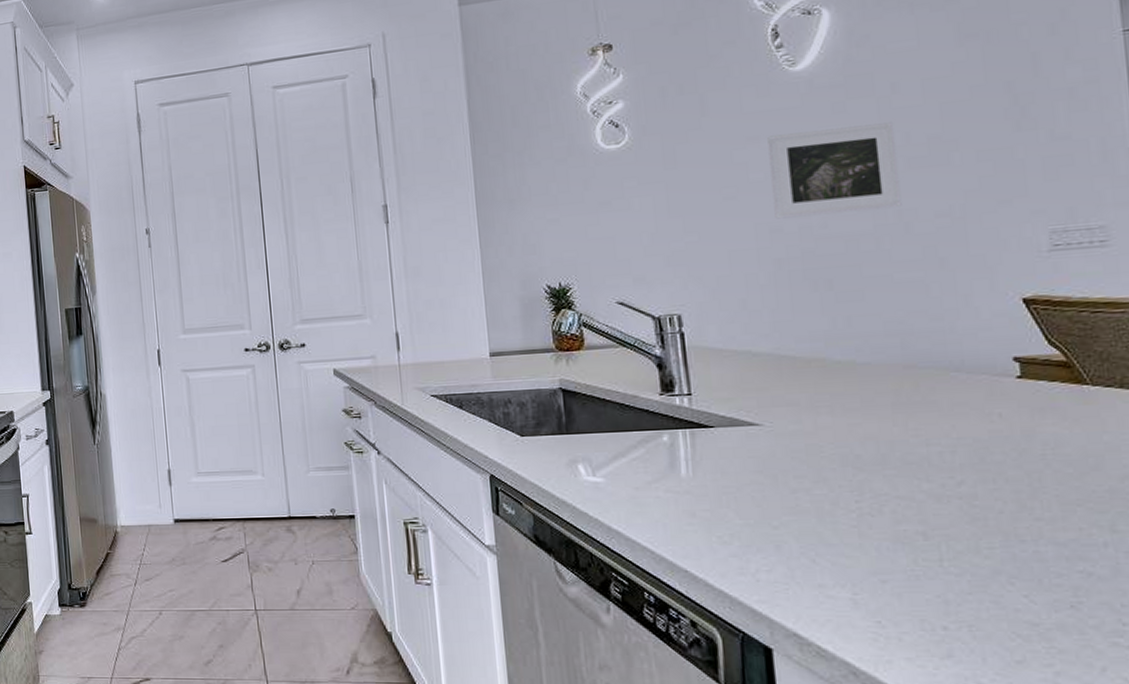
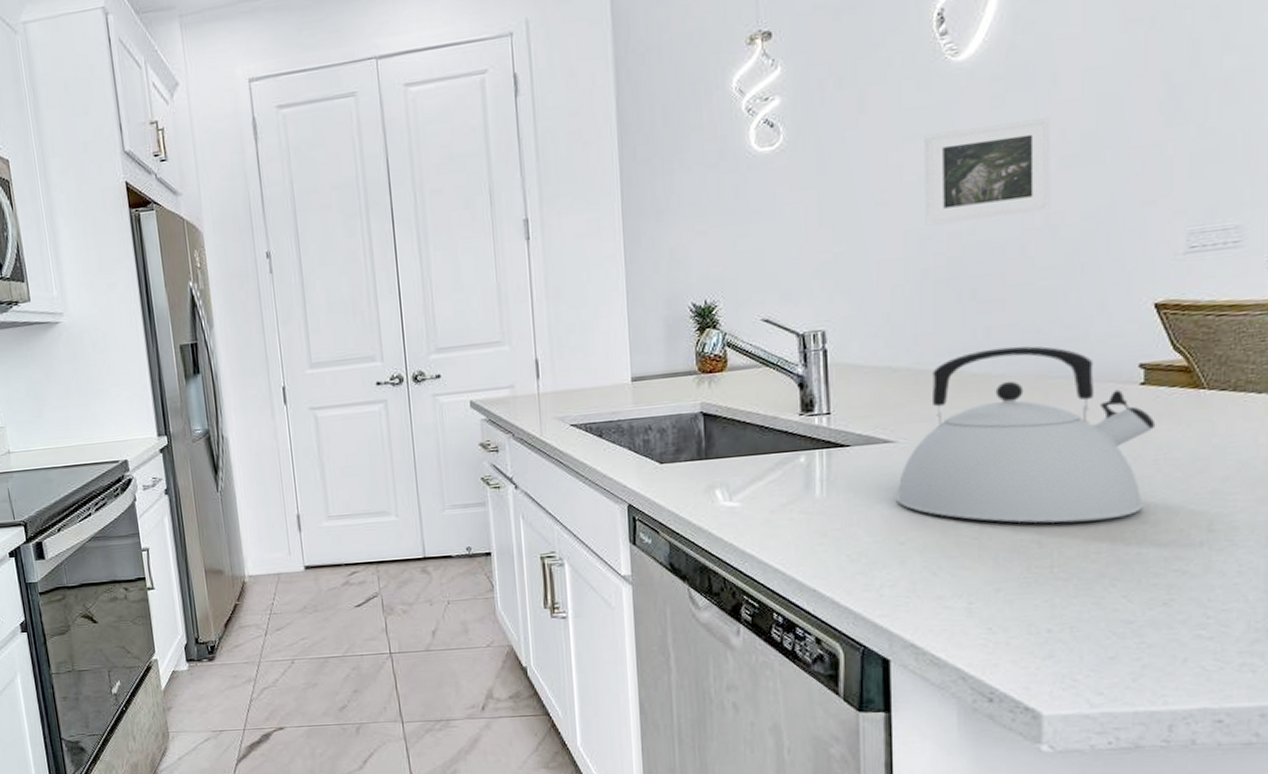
kettle: none [766,335,1039,515] -> present [896,346,1156,523]

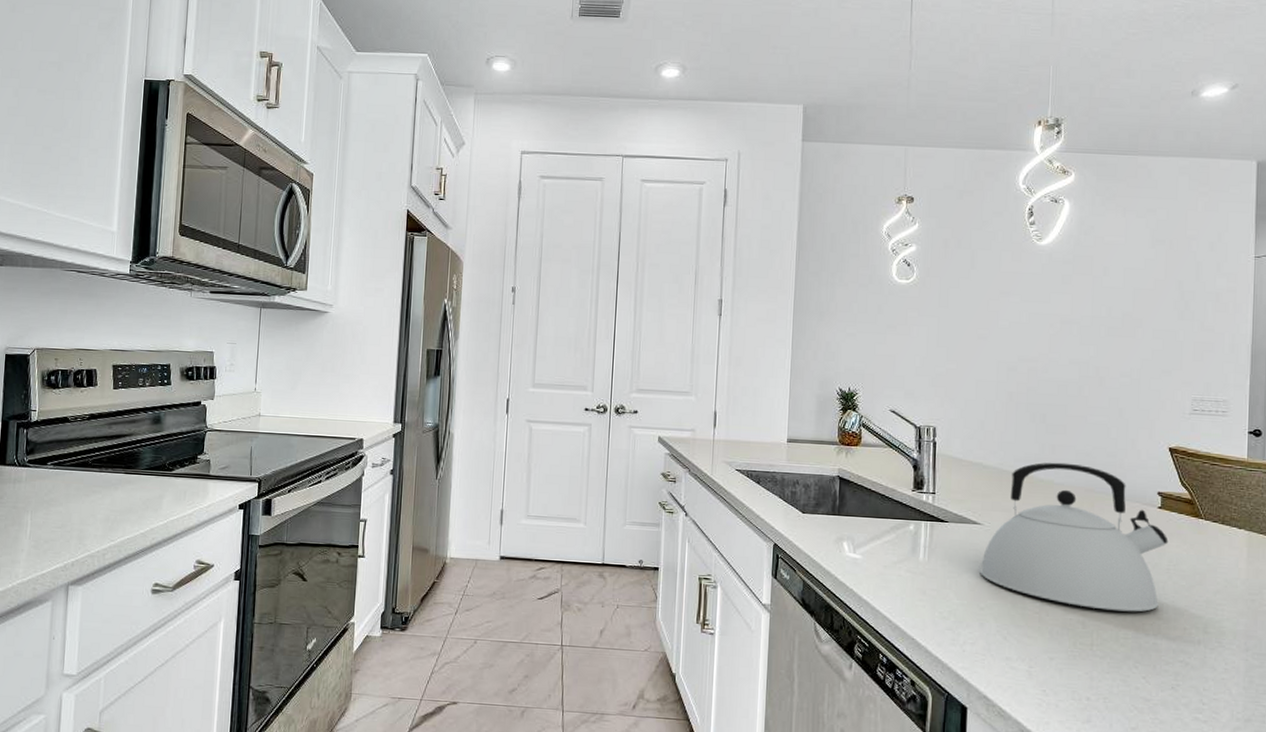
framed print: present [924,117,1051,226] -> none [1013,293,1102,365]

